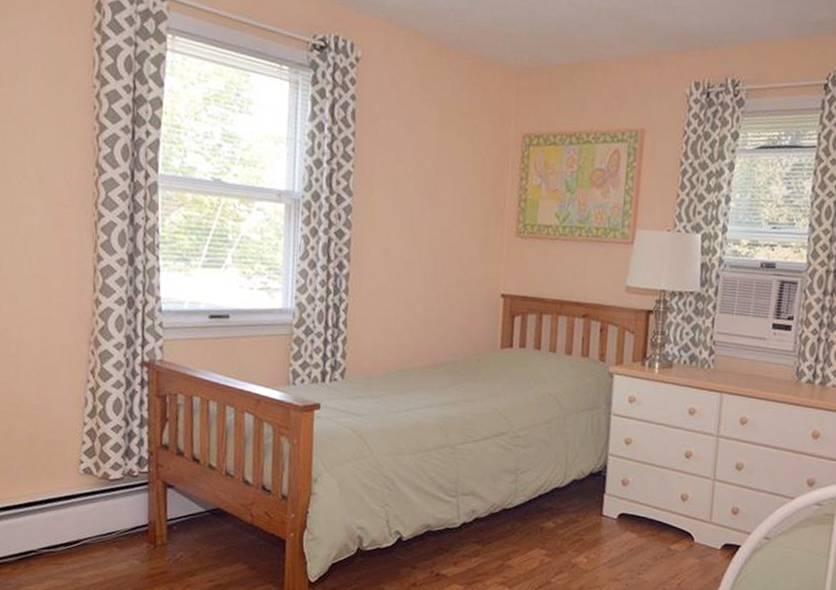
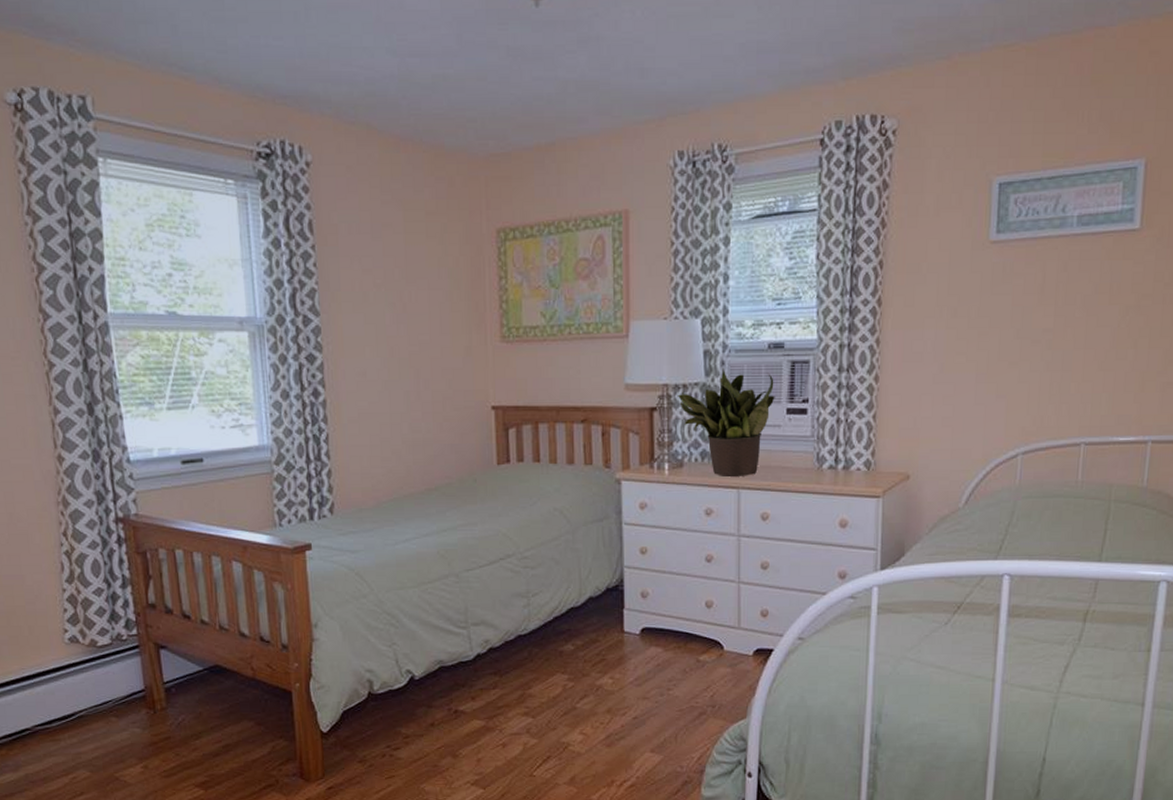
potted plant: none [672,280,764,382] -> present [677,368,775,476]

